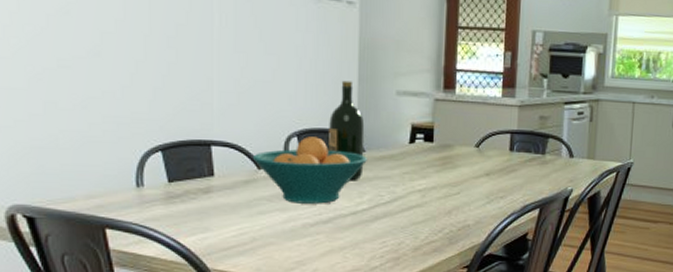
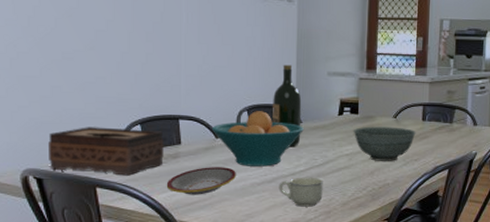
tissue box: none [41,153,192,214] -> present [49,127,164,176]
plate: none [196,204,284,238] -> present [166,167,236,195]
cup: none [336,216,391,252] -> present [279,177,323,207]
bowl: none [427,157,502,199] -> present [353,126,416,161]

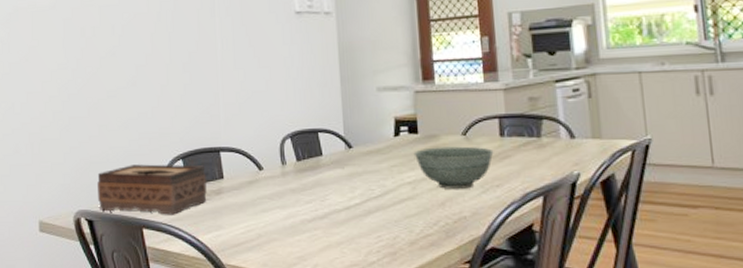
plate: present [166,167,236,195] -> none [211,202,284,235]
fruit bowl: present [211,111,304,167] -> none [253,137,355,201]
wine bottle: present [272,64,302,147] -> none [317,83,353,177]
cup: present [279,177,323,207] -> none [332,211,385,247]

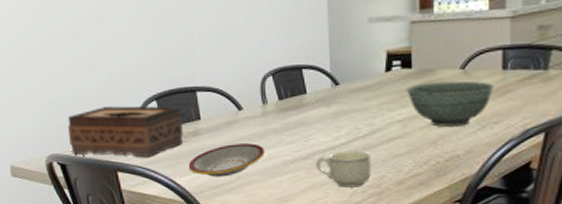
plate: none [211,202,284,235] -> present [188,143,265,177]
cup: none [332,211,385,247] -> present [315,150,371,188]

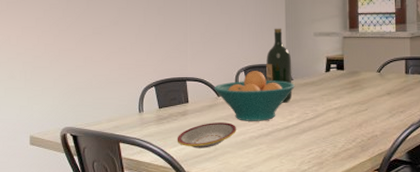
tissue box: present [67,106,183,158] -> none [82,90,174,132]
fruit bowl: none [232,74,342,141] -> present [213,71,295,121]
wine bottle: none [302,14,339,116] -> present [266,28,293,103]
cup: present [315,150,371,188] -> none [274,130,315,158]
bowl: present [406,80,494,127] -> none [340,81,400,114]

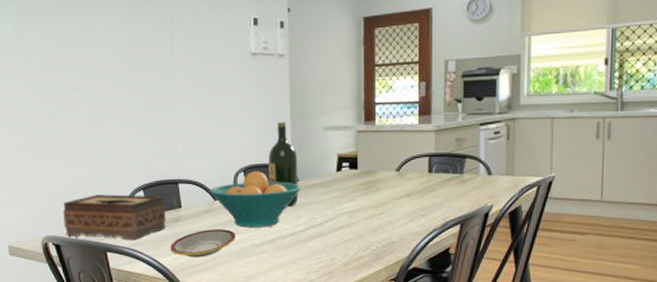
tissue box: none [82,90,174,132] -> present [63,194,166,240]

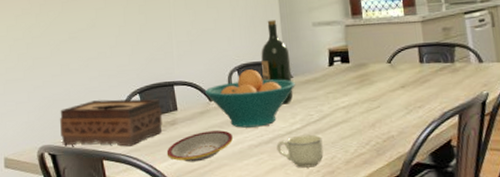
cup: none [278,237,324,268] -> present [276,134,324,168]

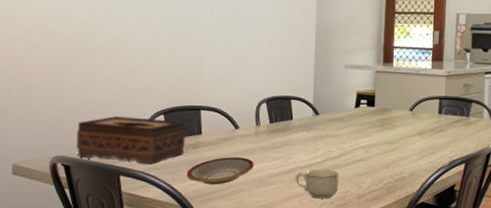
fruit bowl: present [204,69,295,128] -> none [231,102,321,158]
wine bottle: present [261,20,294,105] -> none [290,57,320,139]

